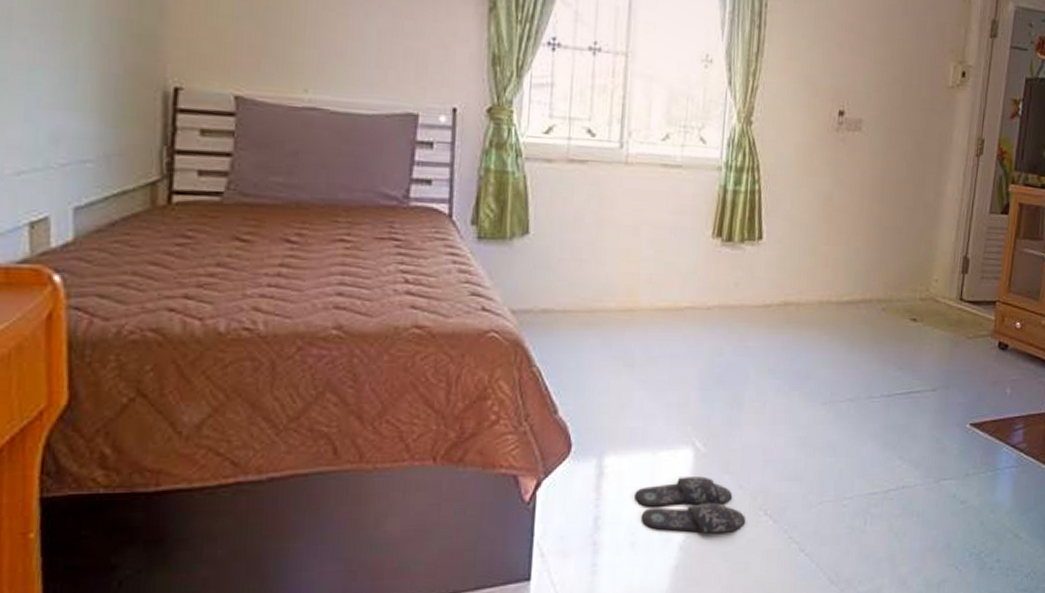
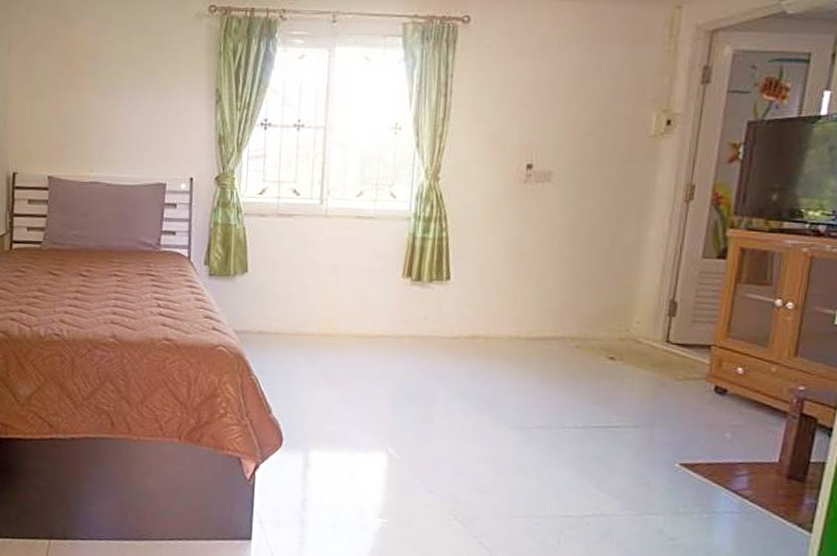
slippers: present [635,476,745,535] -> none [335,476,436,530]

